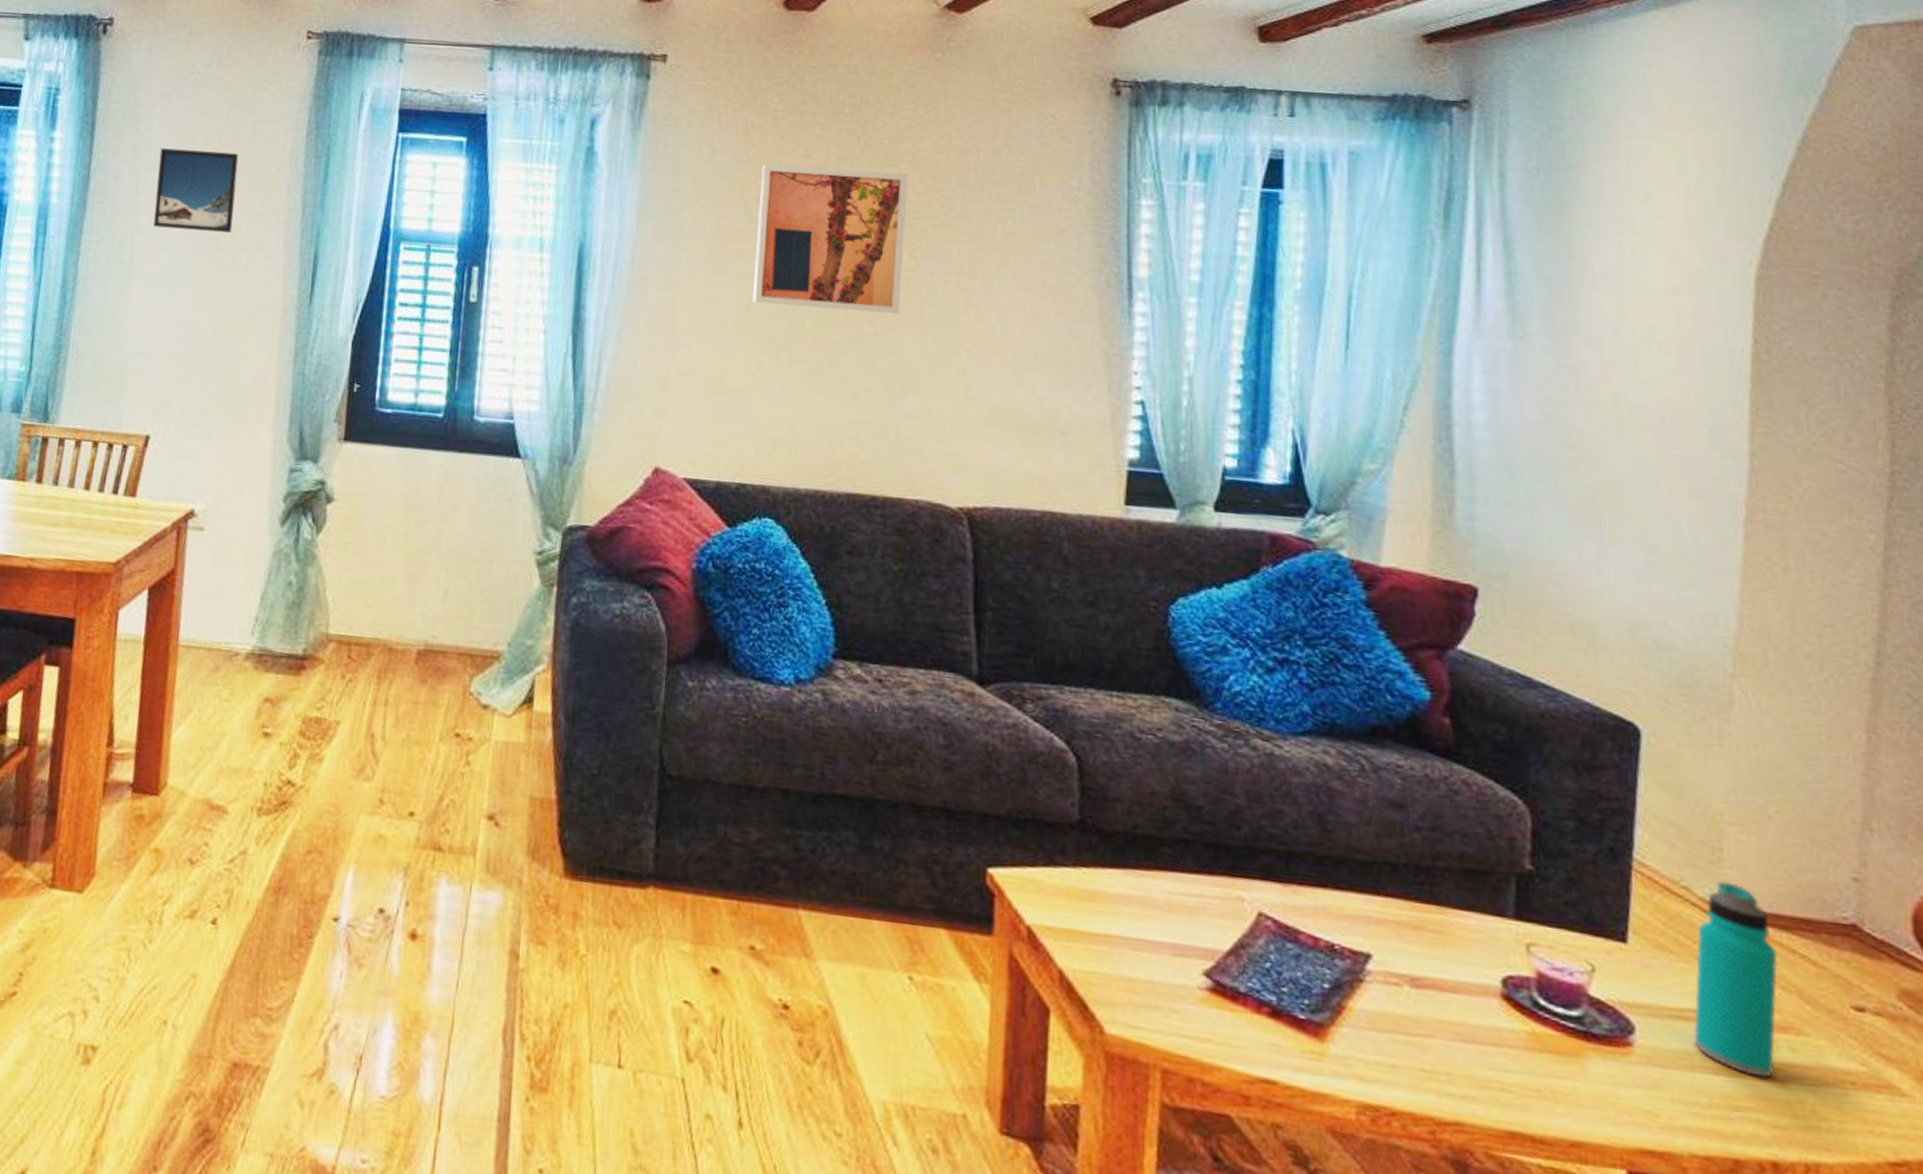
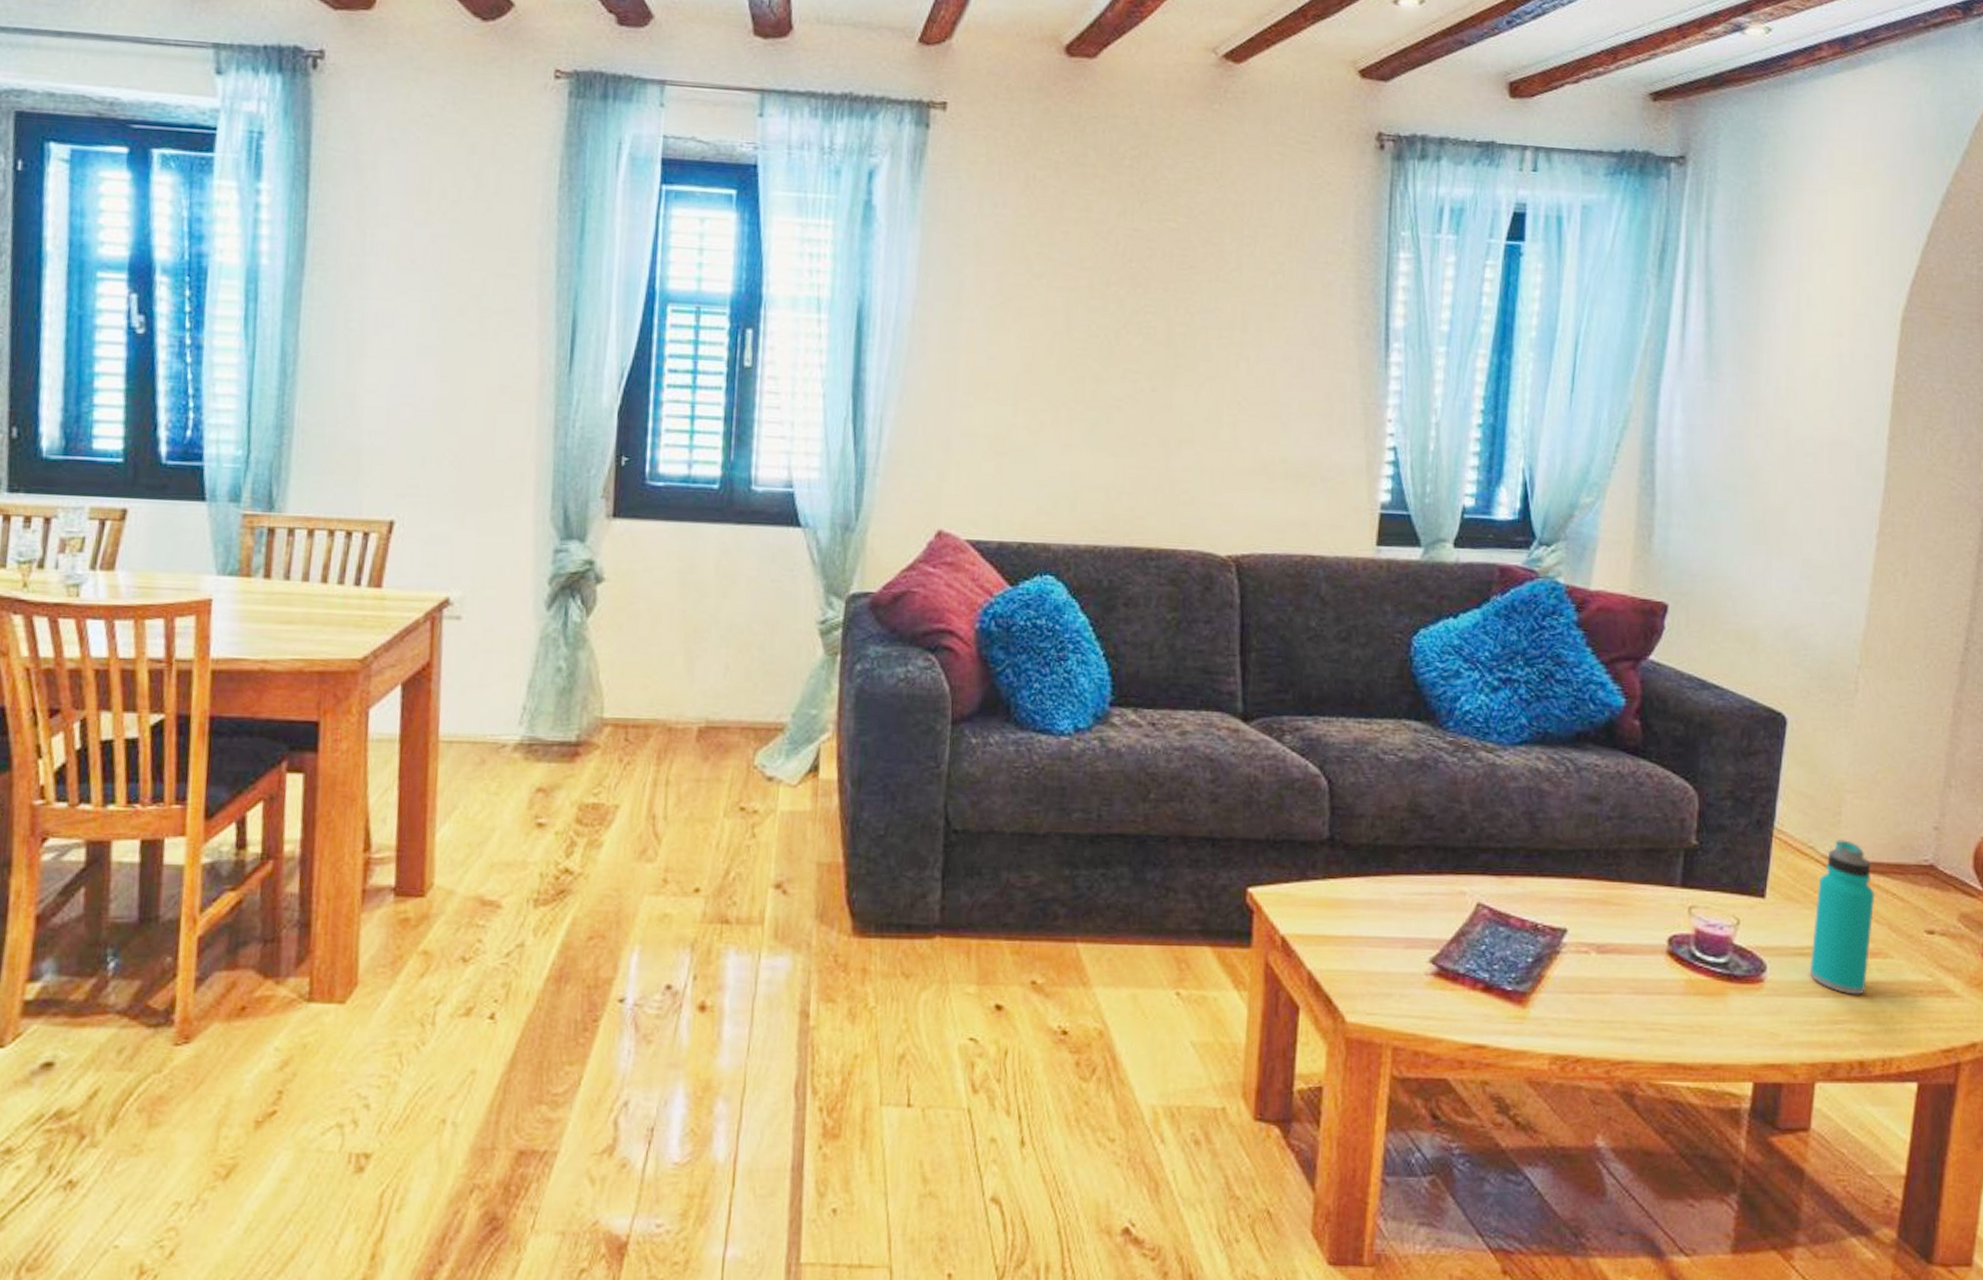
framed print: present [153,148,239,233] -> none [385,201,482,296]
wall art: present [753,164,908,315] -> none [1034,218,1185,370]

